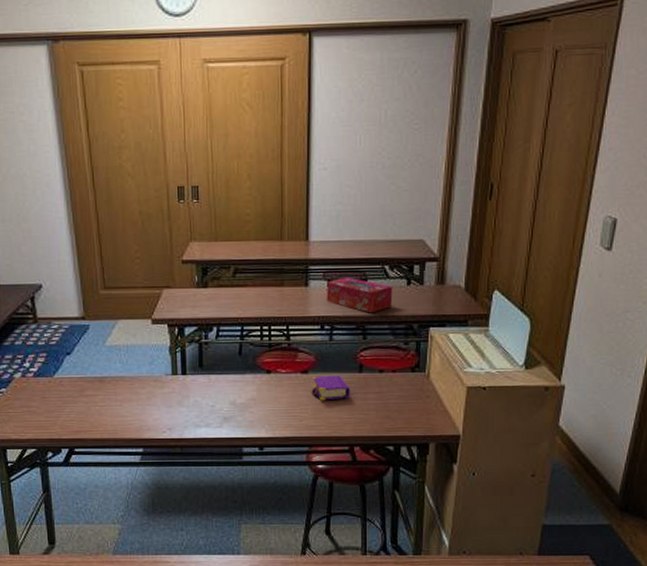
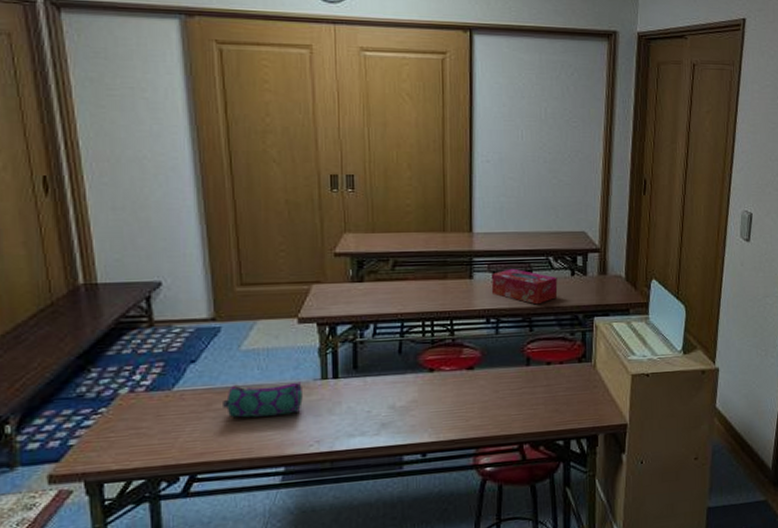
pencil case: none [93,375,157,404] -> present [223,381,303,418]
book: present [312,375,350,401] -> none [478,370,518,398]

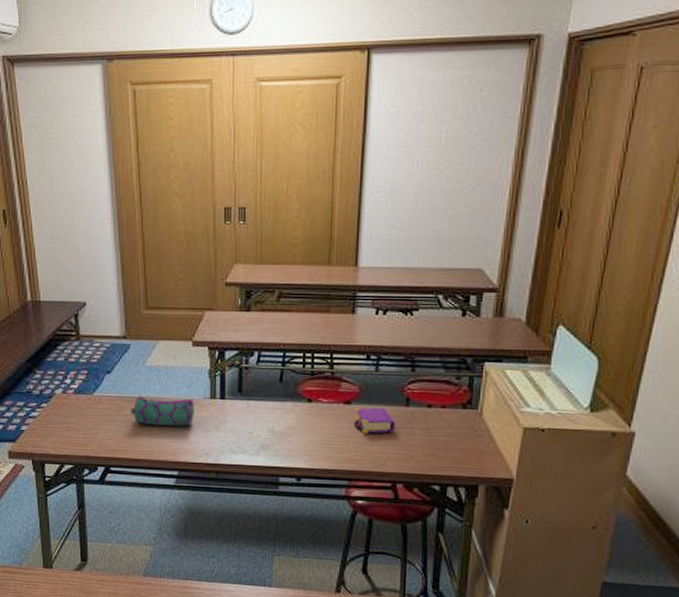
book: none [478,370,518,398] -> present [354,407,395,434]
tissue box: present [491,268,558,305] -> none [373,305,446,345]

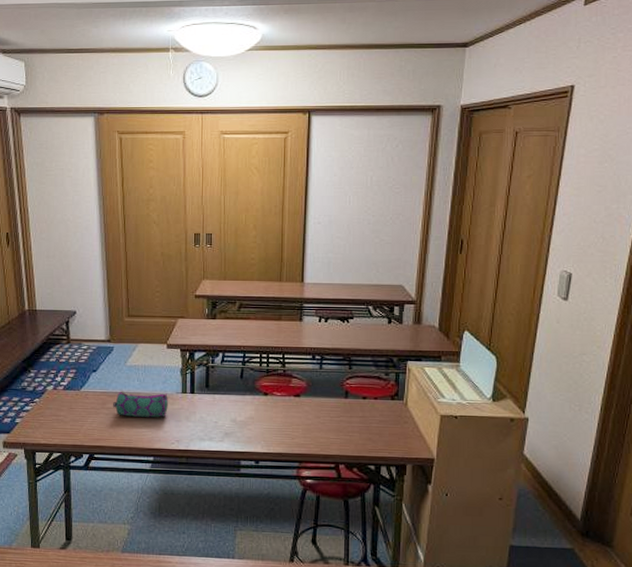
book: present [354,407,395,434] -> none [303,399,337,422]

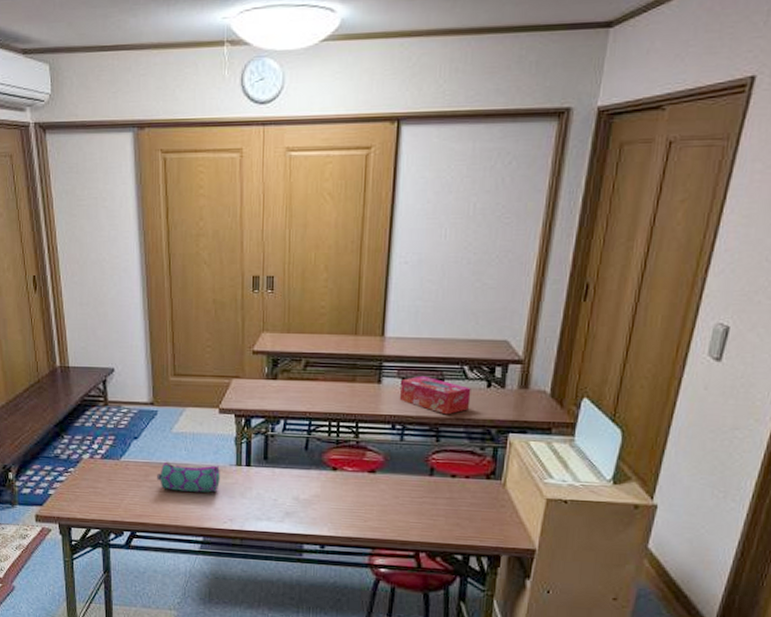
tissue box: none [317,314,376,347] -> present [399,375,471,415]

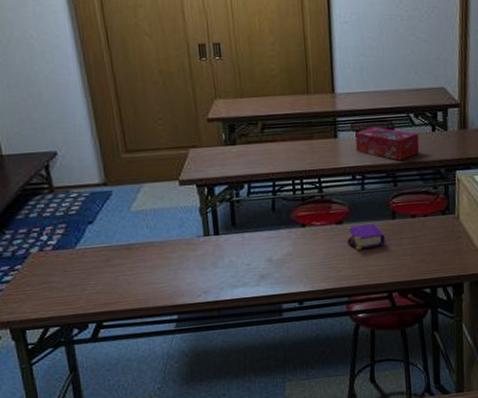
pencil case: present [157,461,220,493] -> none [119,238,189,272]
book: none [378,477,419,503] -> present [347,223,385,250]

